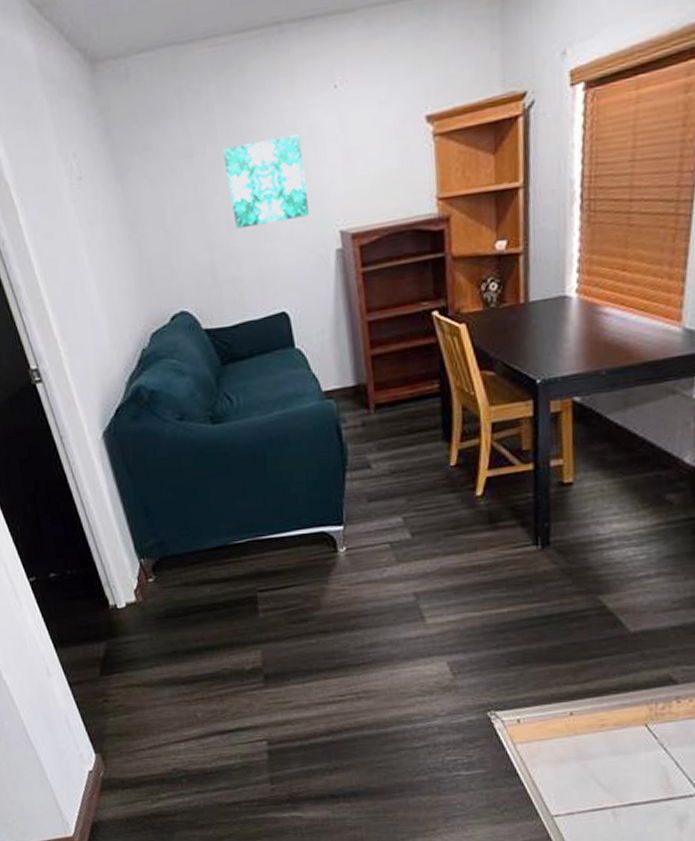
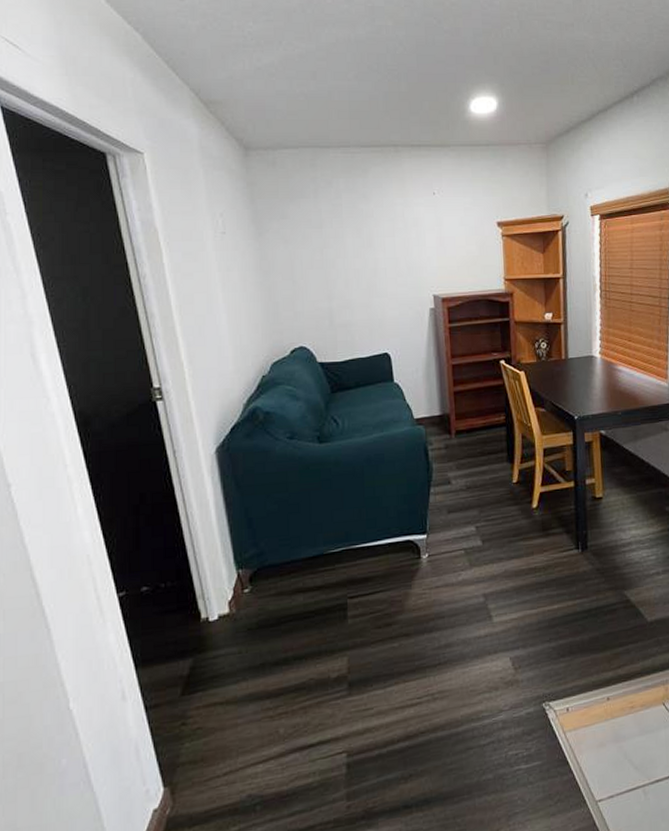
wall art: present [222,134,309,229] -> none [346,222,410,286]

